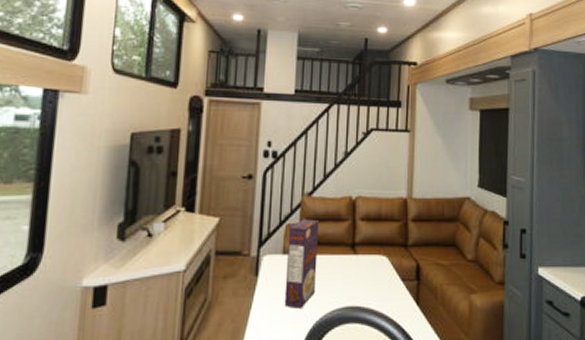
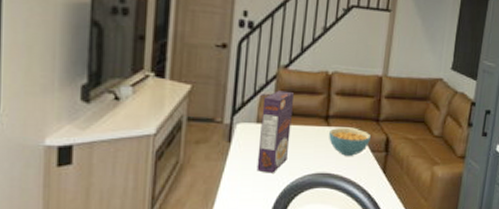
cereal bowl: none [357,255,400,286] -> present [329,127,371,156]

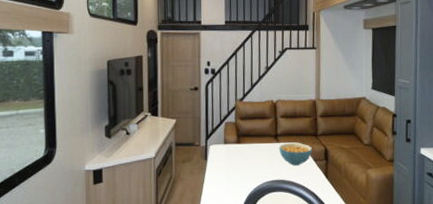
cereal box: present [256,90,295,173] -> none [227,118,250,182]

